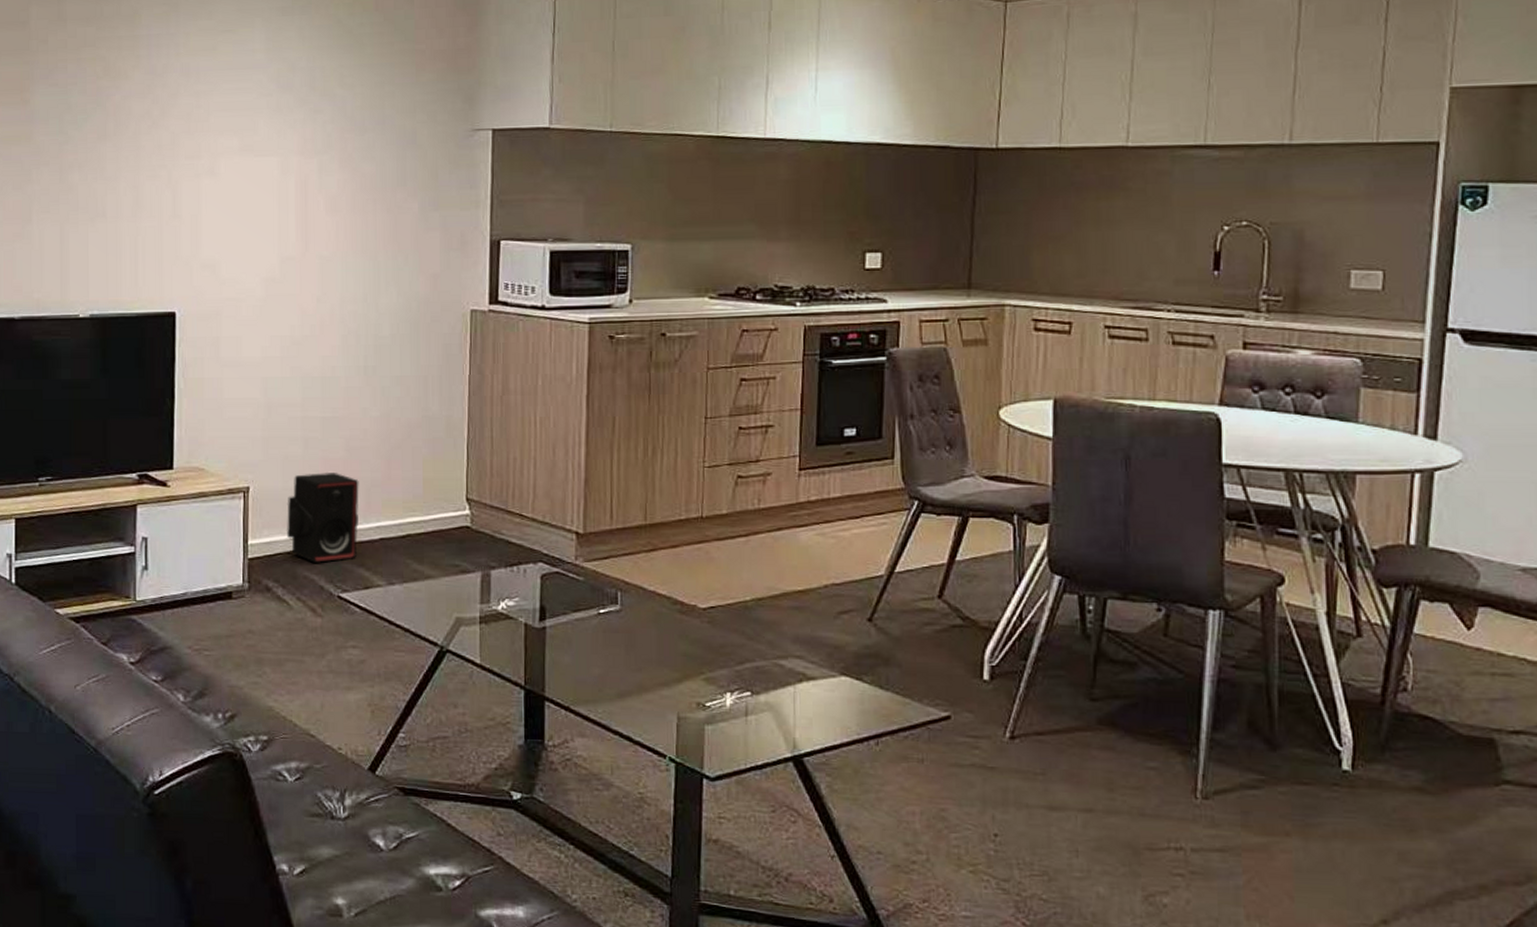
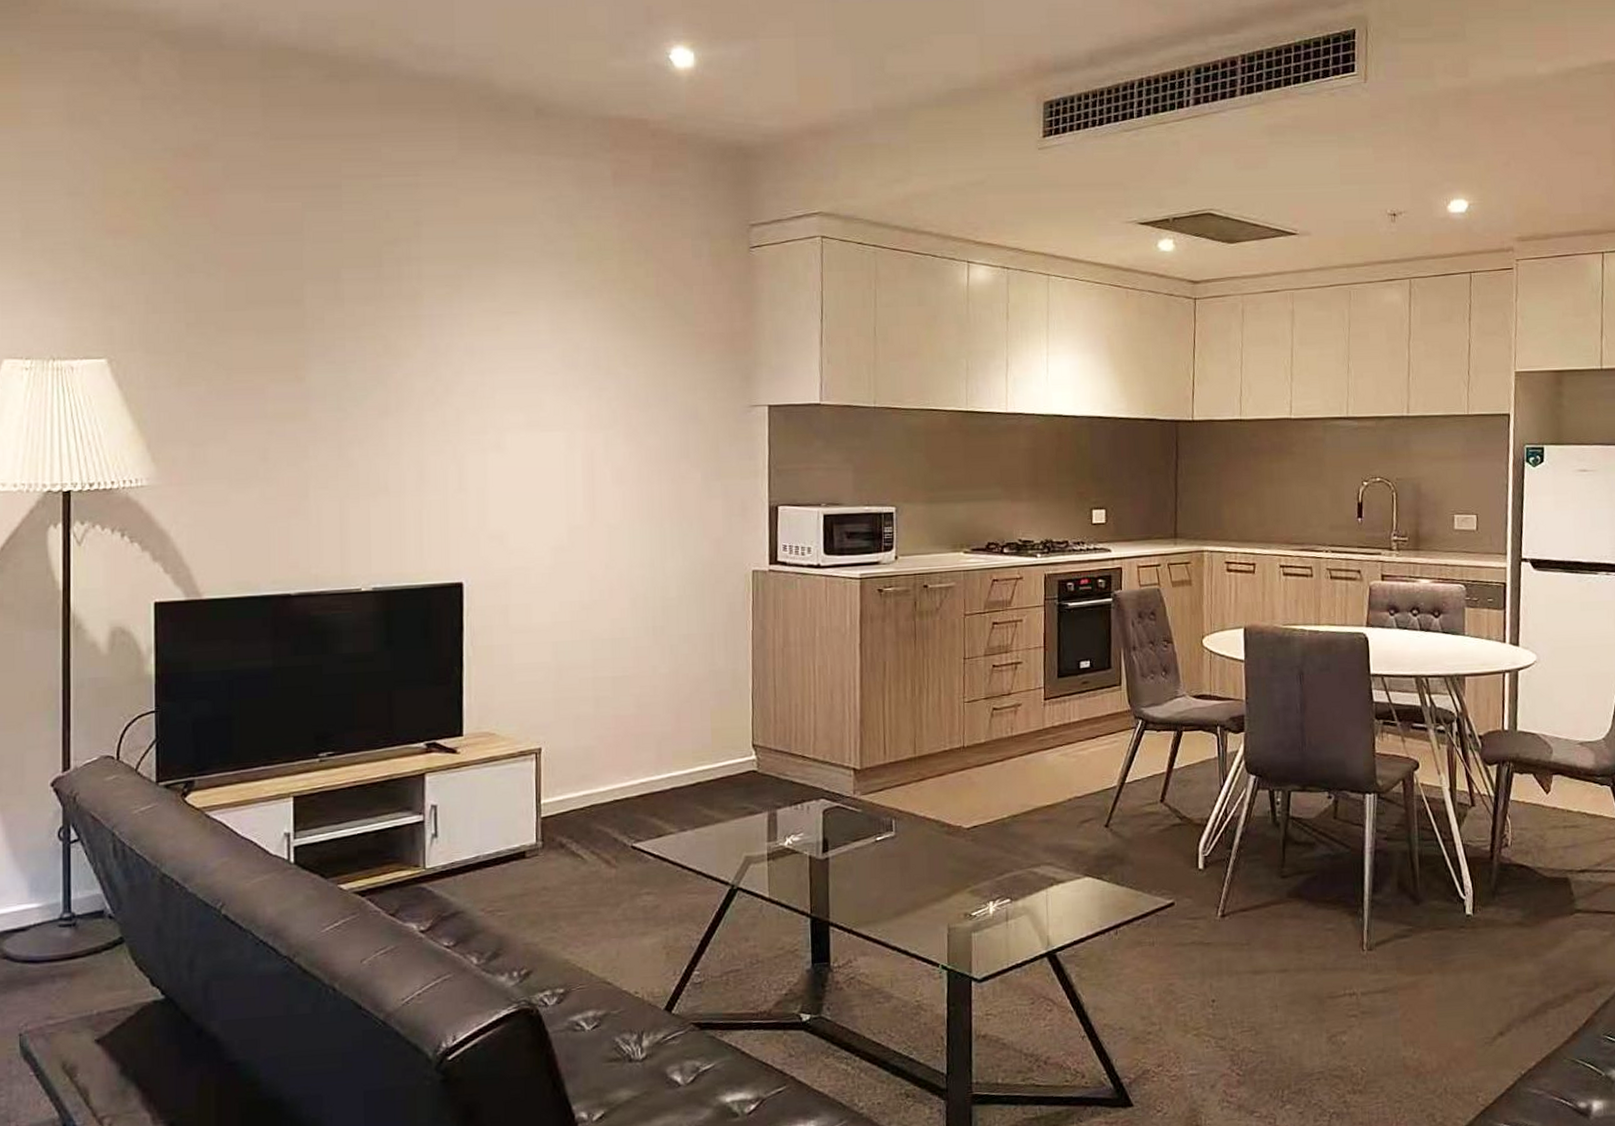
stereo: present [287,473,359,563] -> none [579,729,650,817]

